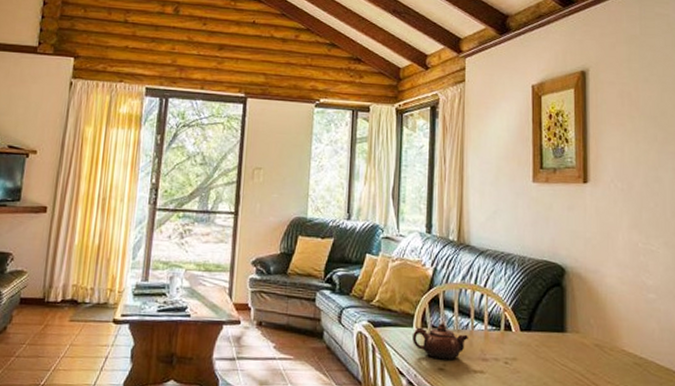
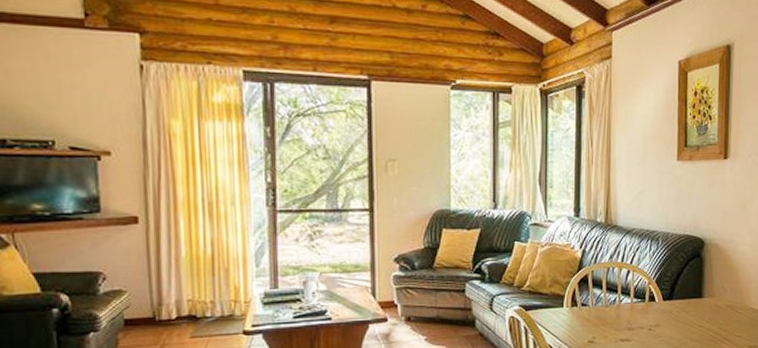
teapot: present [413,323,468,360] -> none [563,300,616,334]

